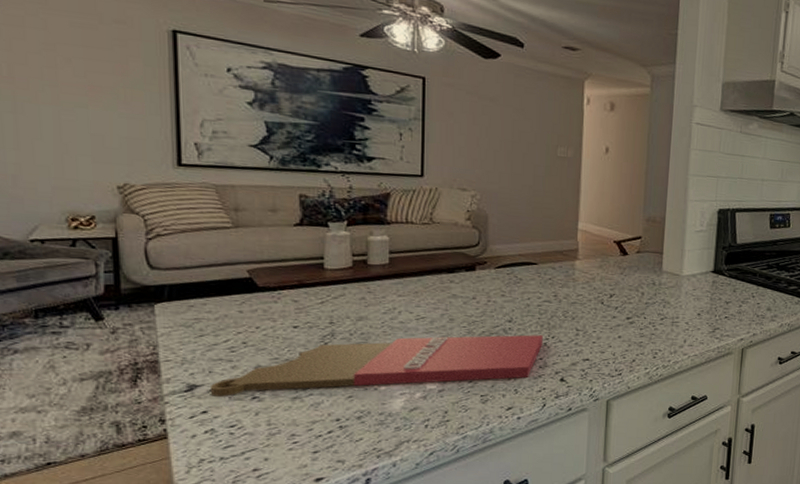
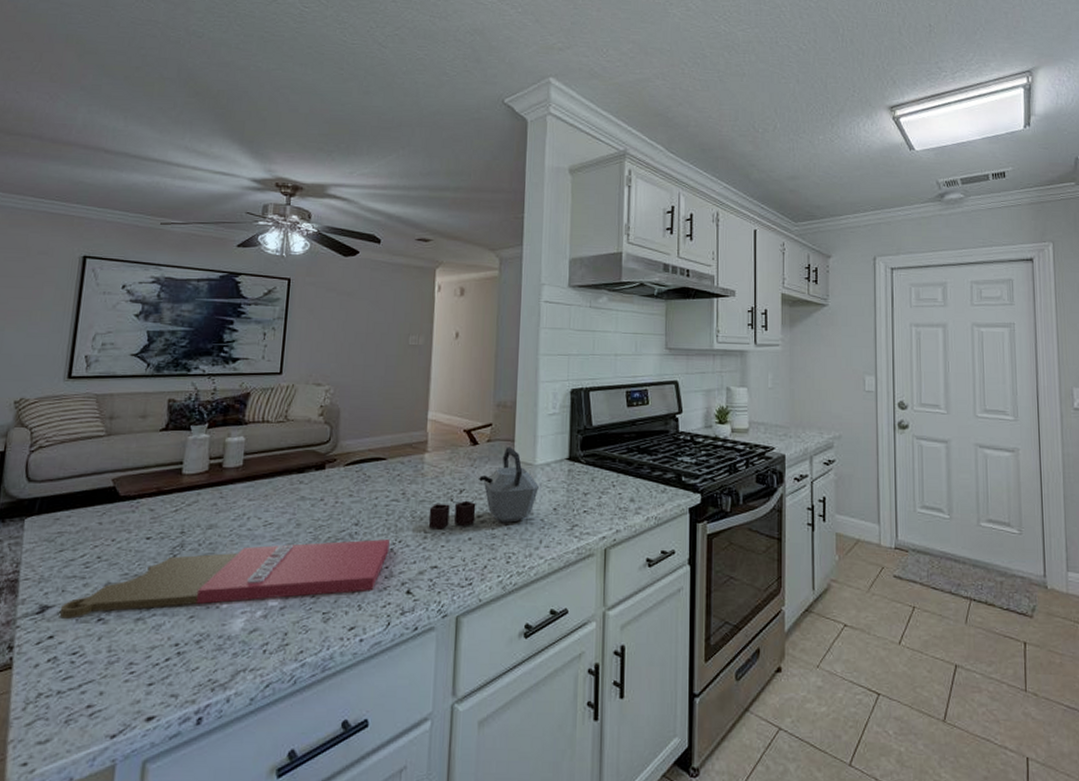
kettle: none [580,258,685,328] -> present [428,447,539,530]

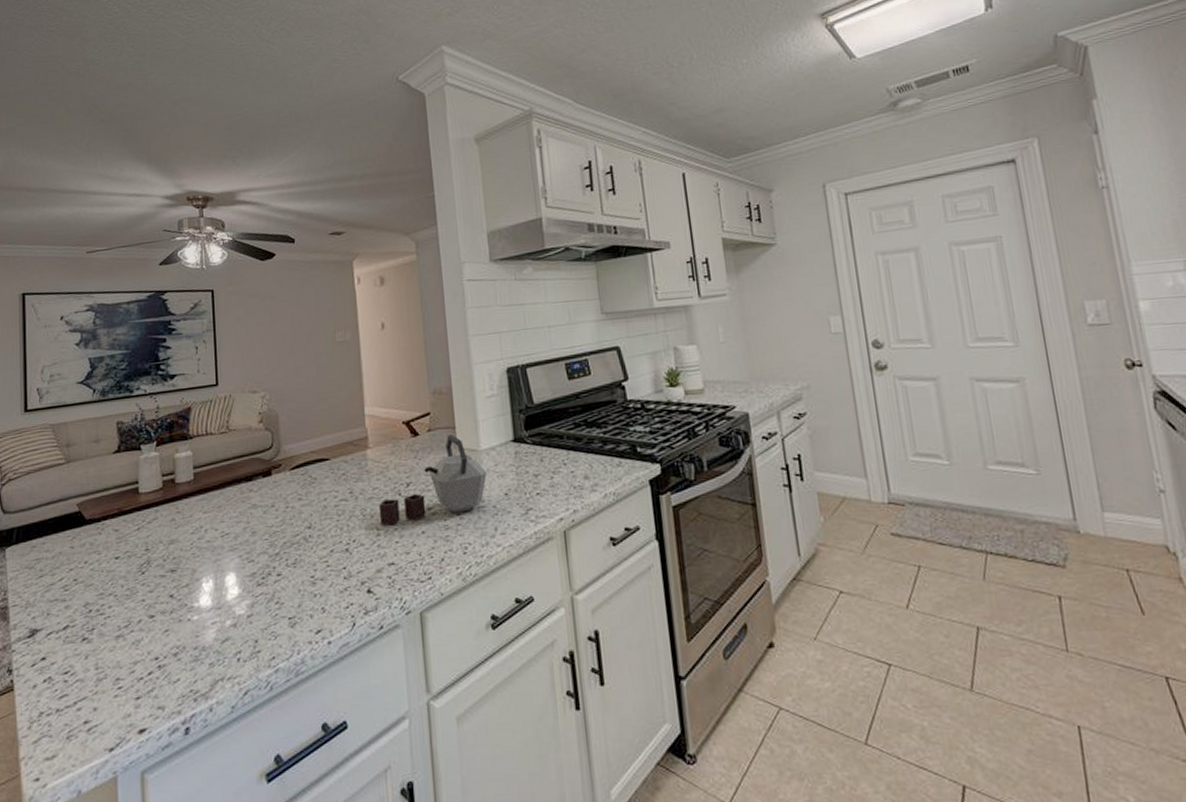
cutting board: present [59,539,390,619] -> none [47,540,345,641]

